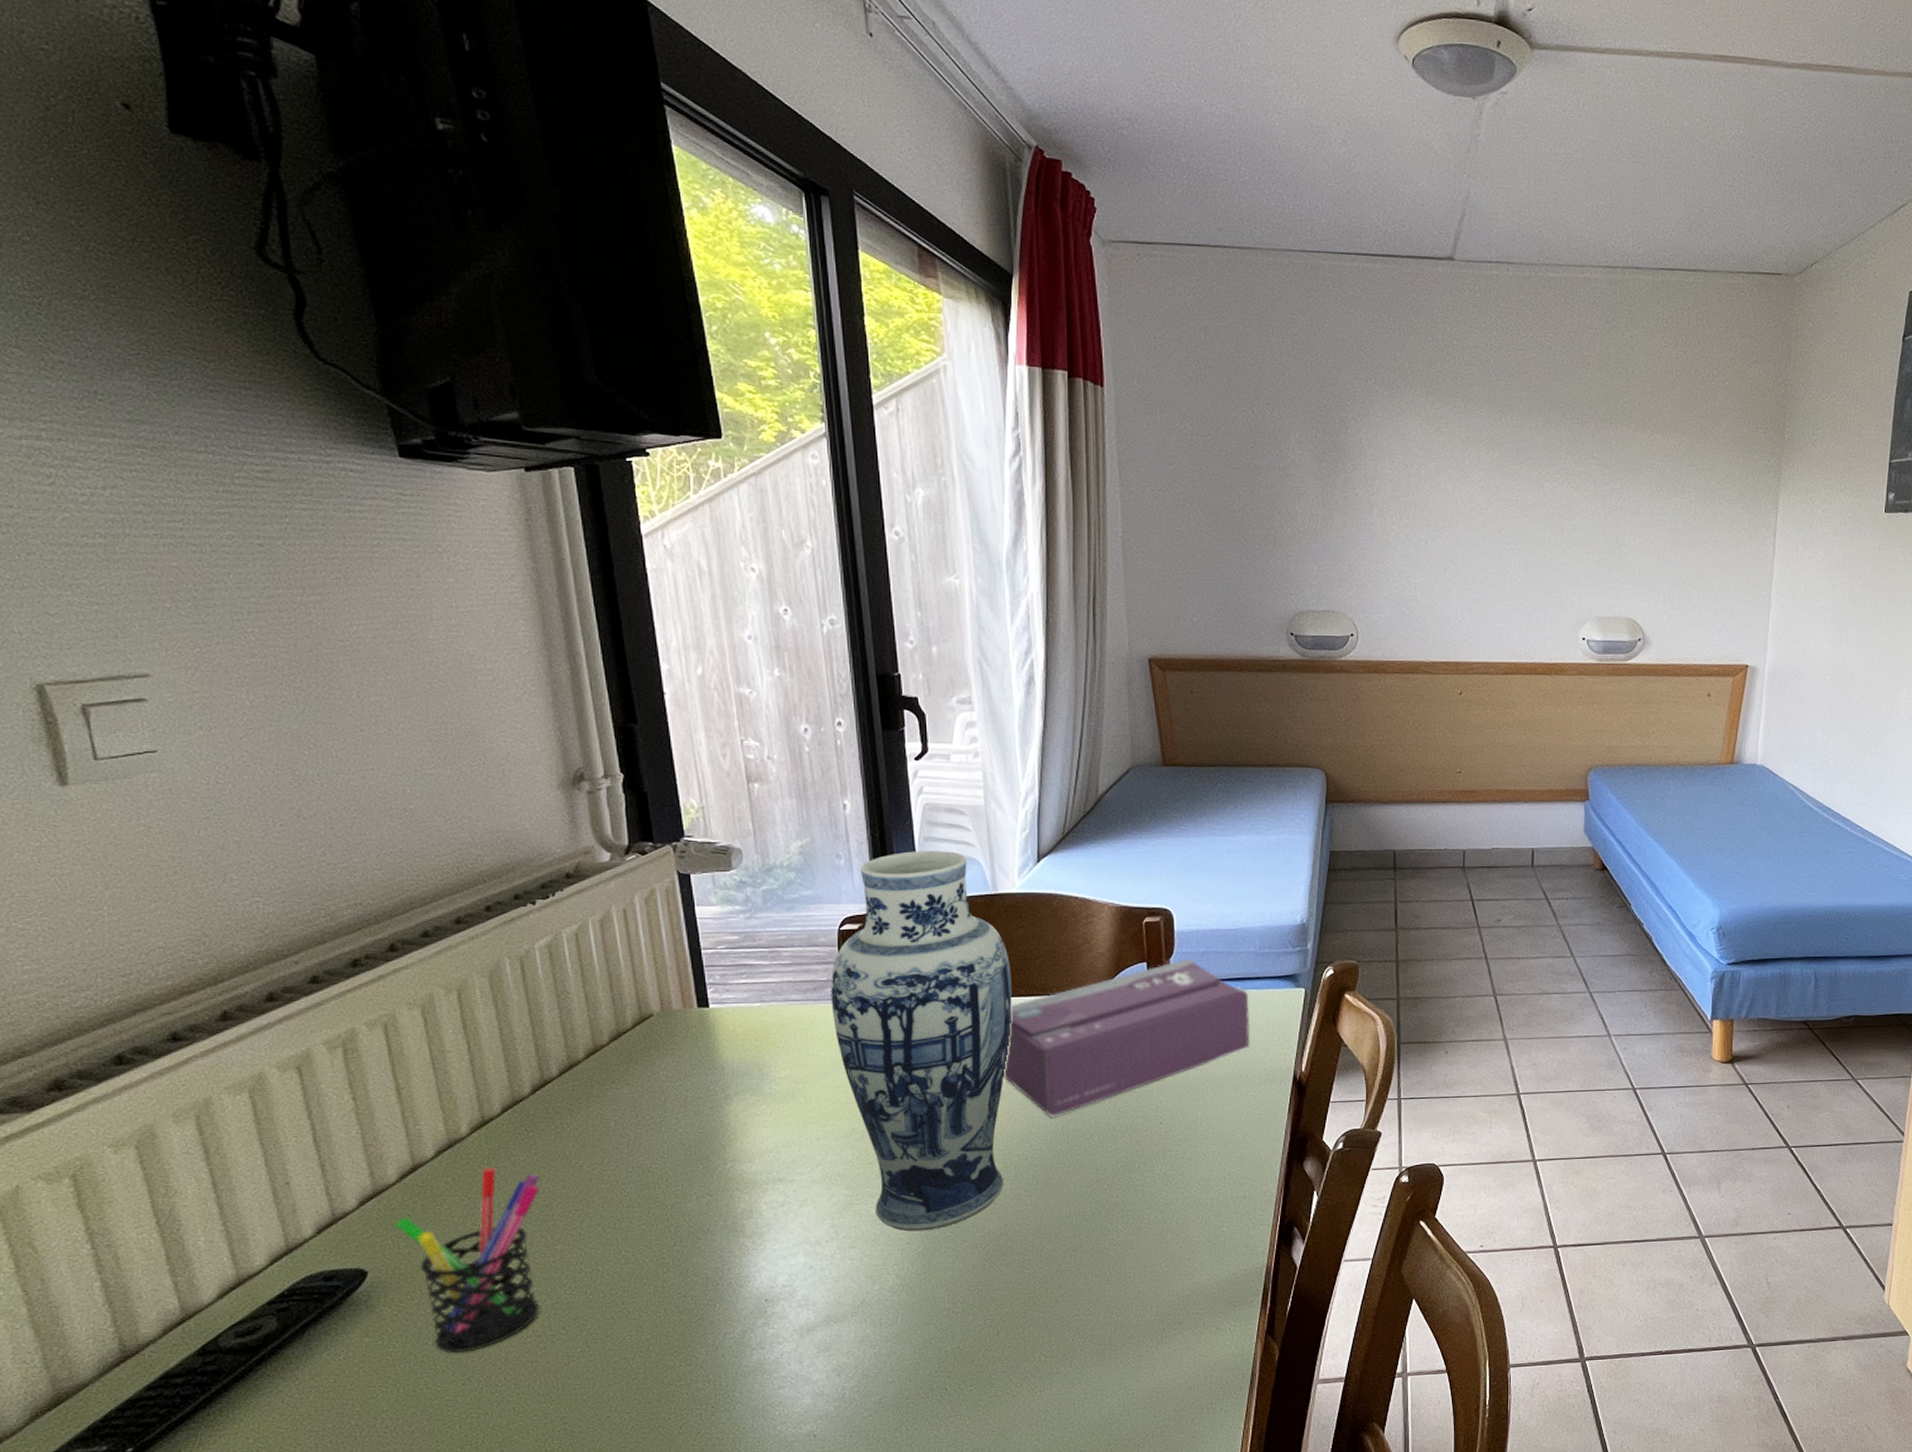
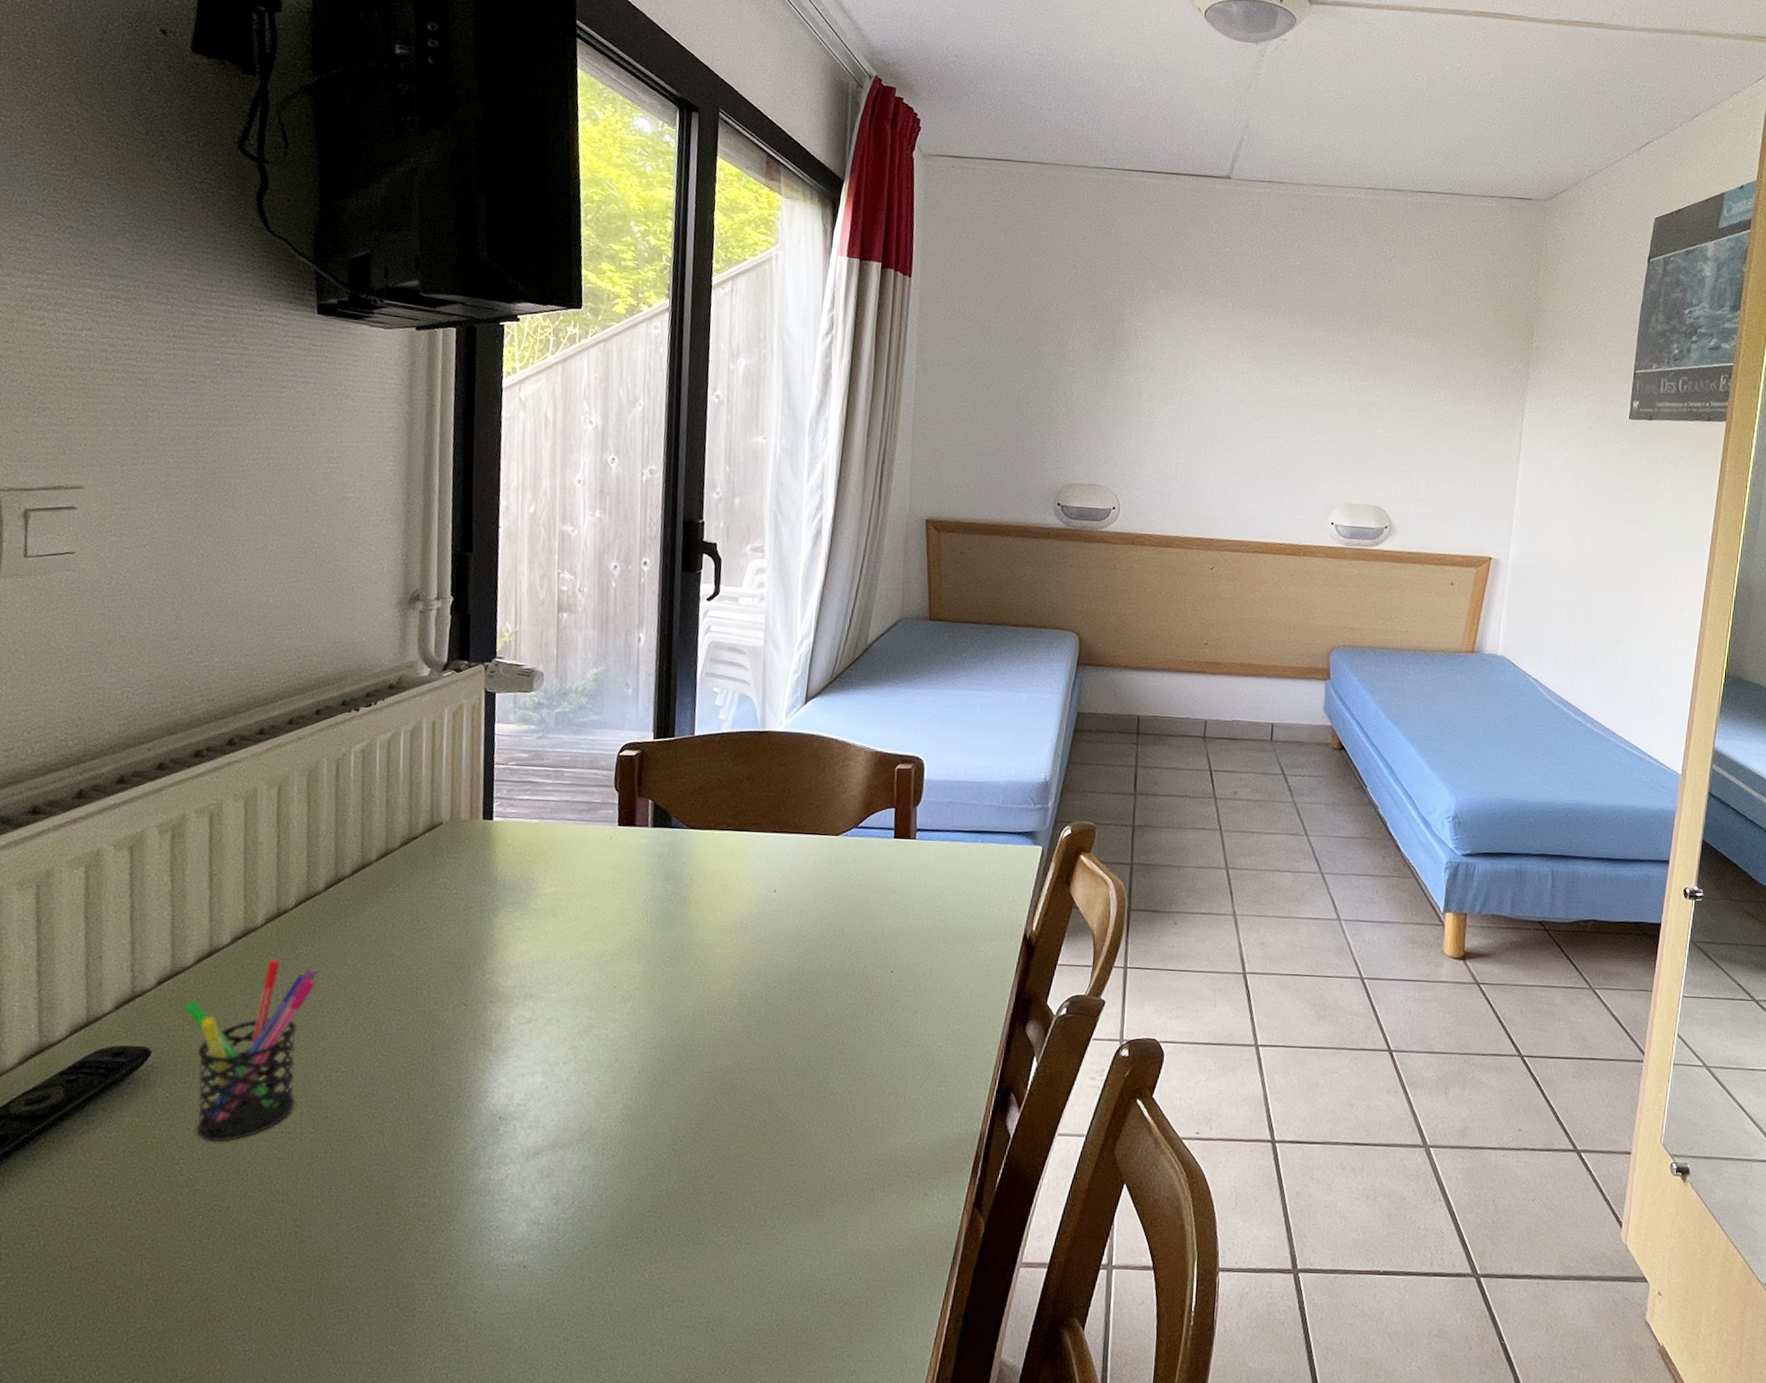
vase: present [830,850,1012,1232] -> none [601,685,769,1062]
tissue box: present [1003,959,1249,1117] -> none [749,808,988,956]

